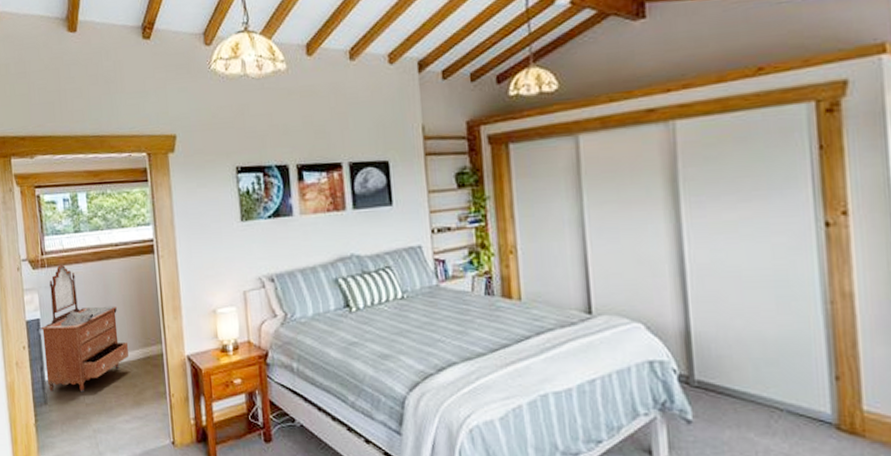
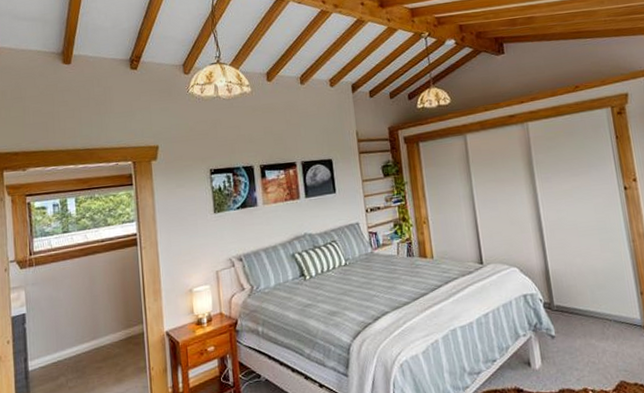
dresser: present [40,264,129,393] -> none [25,262,111,381]

